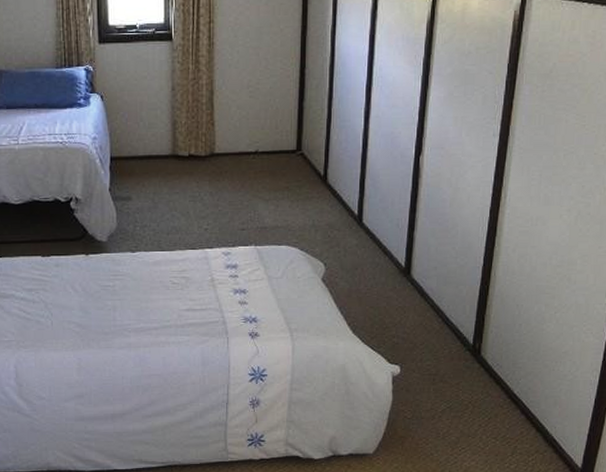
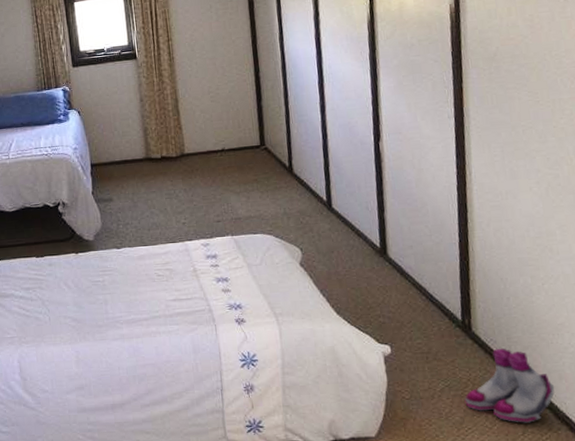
boots: none [463,373,549,445] -> present [464,348,555,423]

